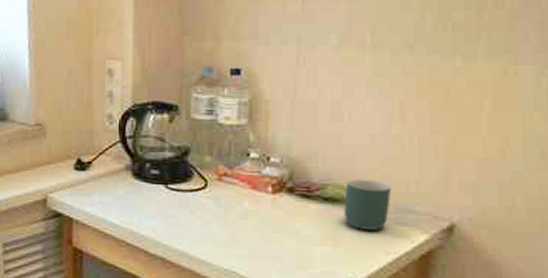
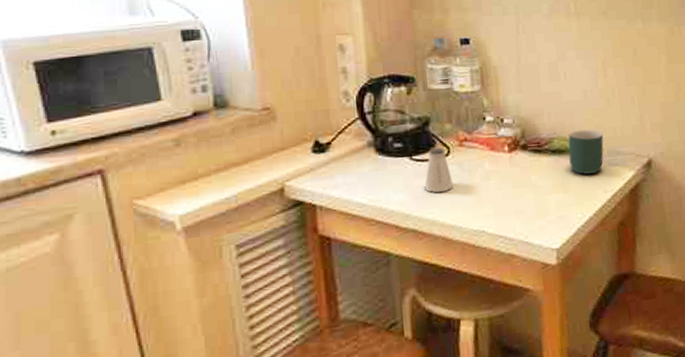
saltshaker: none [177,179,207,225] -> present [424,147,453,193]

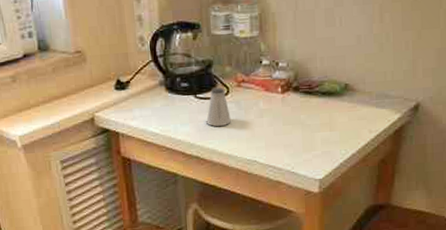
mug: present [568,129,604,175] -> none [337,73,374,115]

